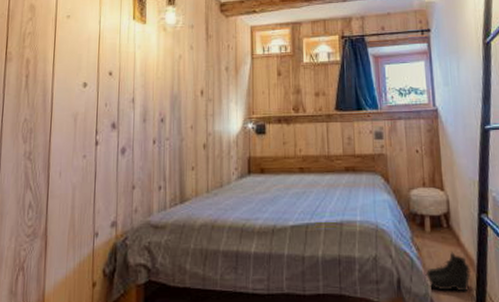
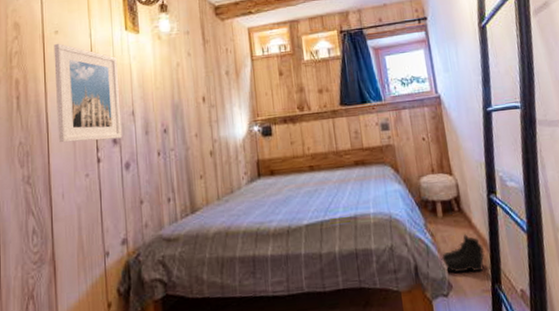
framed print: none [60,27,123,124] -> present [53,43,122,143]

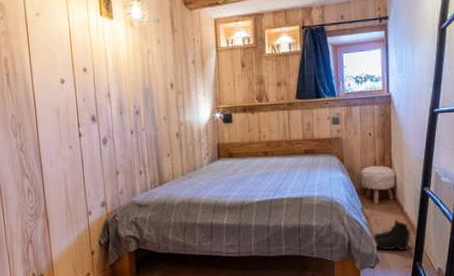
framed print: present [53,43,122,143] -> none [36,25,100,118]

